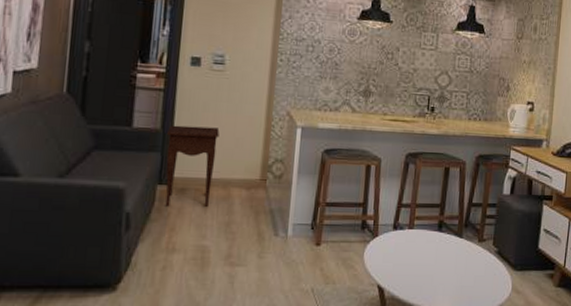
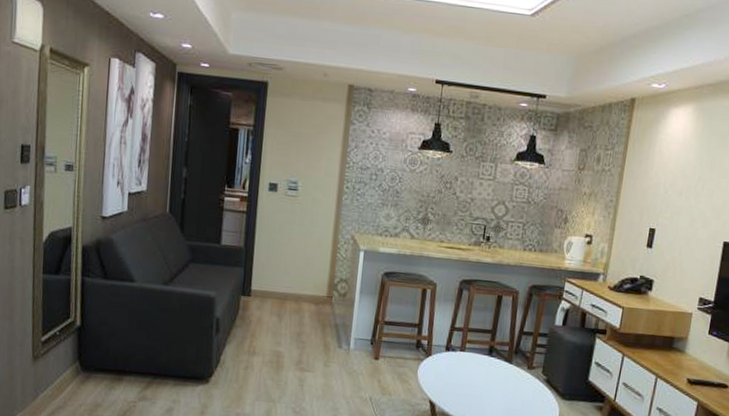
side table: present [165,125,220,207] -> none [247,244,293,318]

